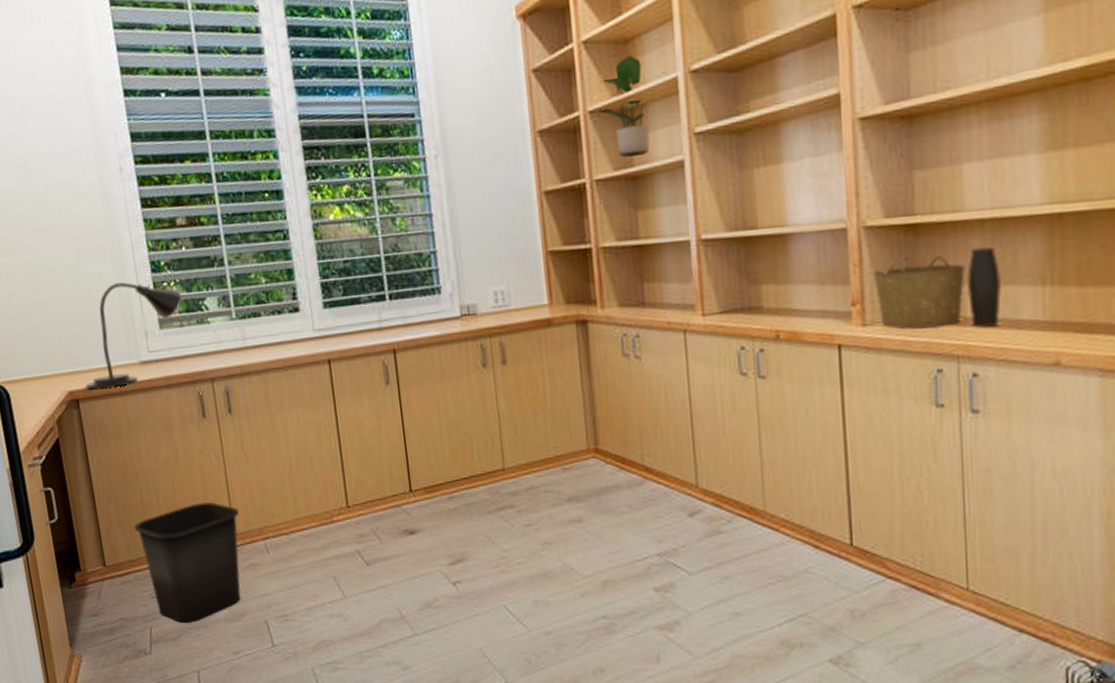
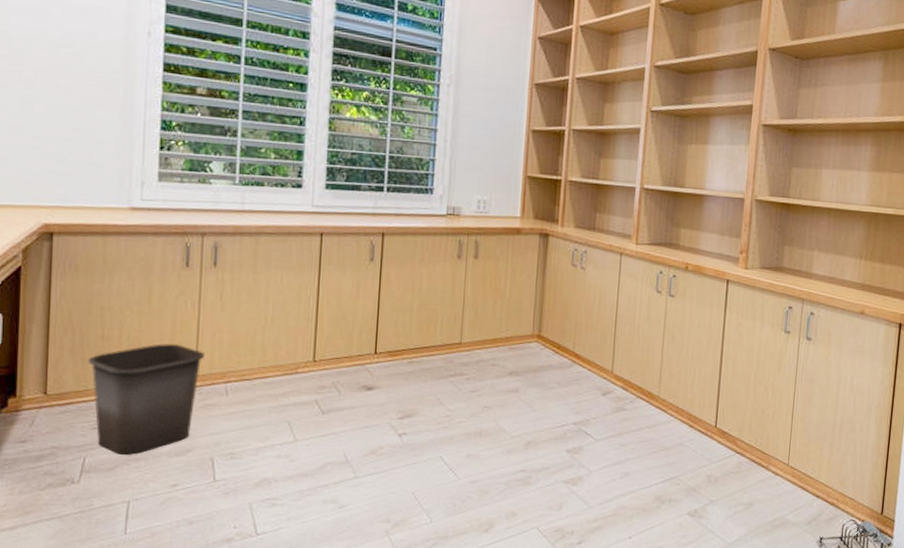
desk lamp: present [83,282,182,392] -> none [61,133,188,228]
potted plant: present [598,55,650,157] -> none [583,44,621,118]
basket: present [873,256,965,329] -> none [757,228,815,278]
vase: present [967,246,1002,329] -> none [814,226,837,283]

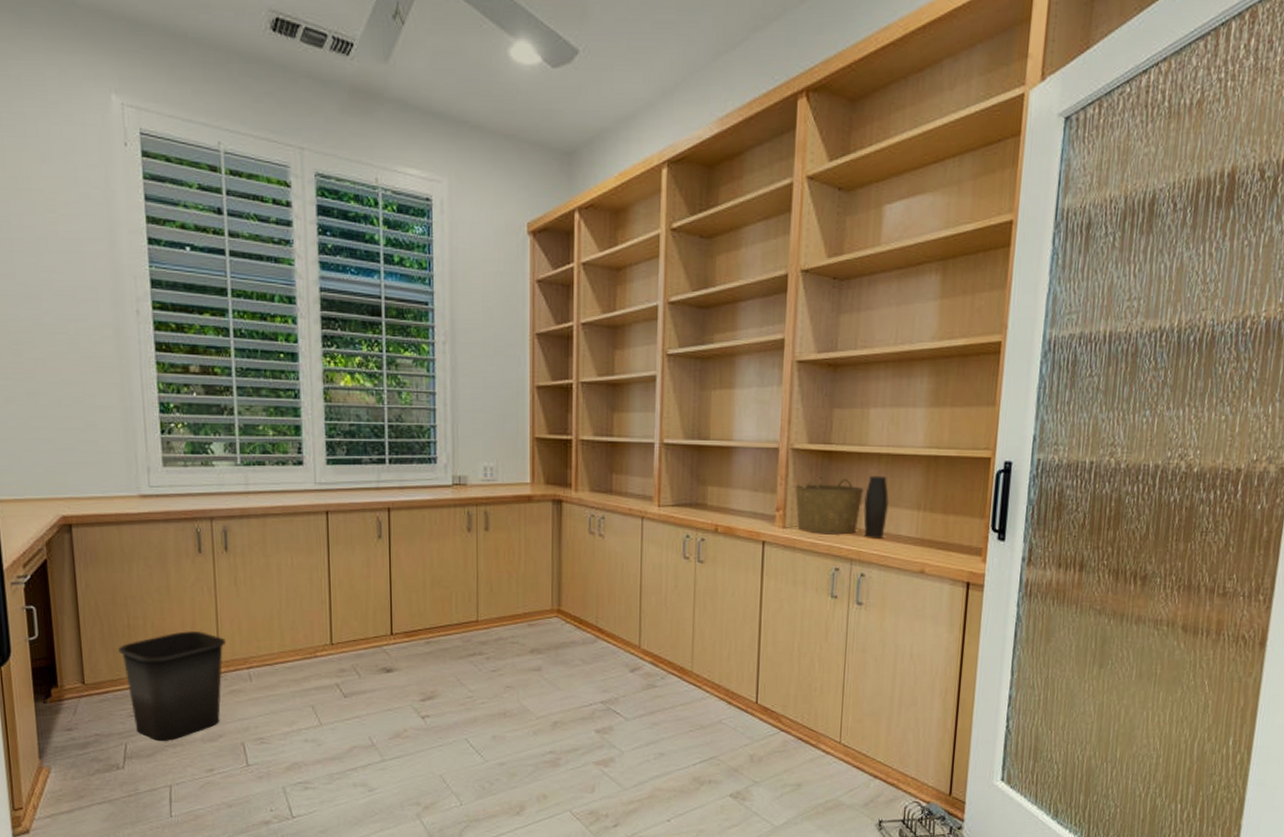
basket: none [757,228,815,278] -> present [795,479,864,535]
vase: none [814,226,837,283] -> present [863,475,890,540]

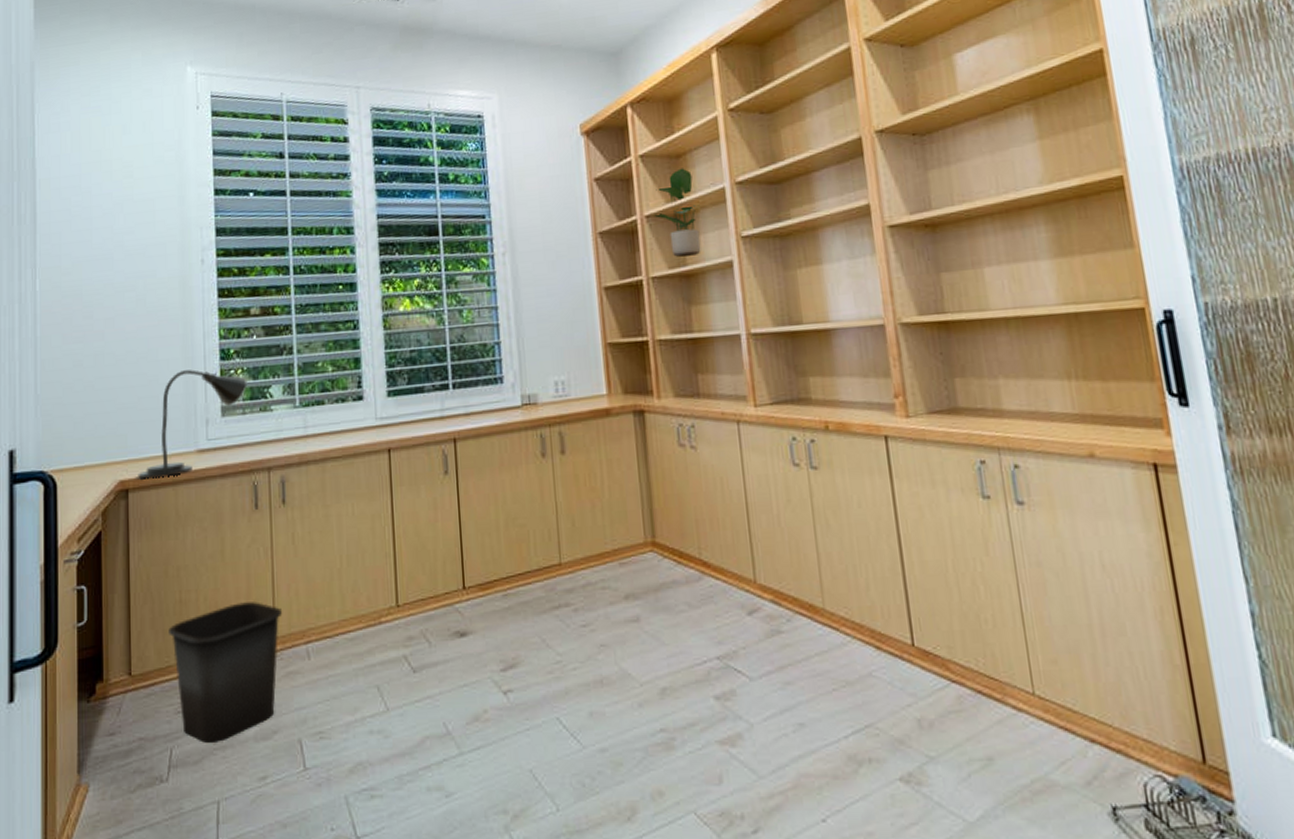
desk lamp: none [77,419,188,518] -> present [135,369,247,481]
potted plant: none [589,281,629,366] -> present [654,168,701,257]
basket: present [795,479,864,535] -> none [911,351,998,421]
vase: present [863,475,890,540] -> none [998,343,1034,421]

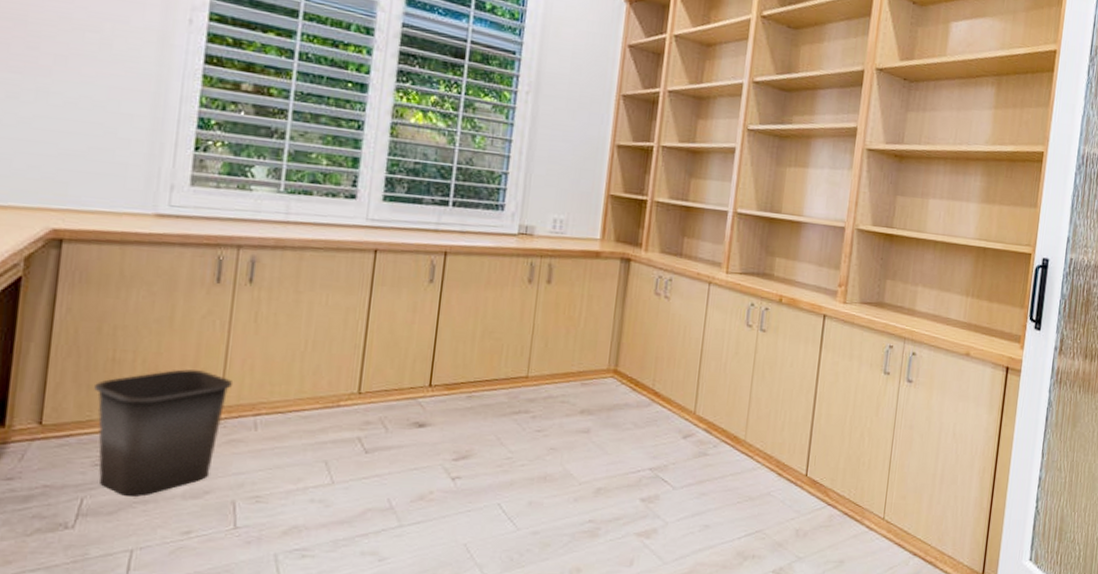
desk lamp: present [135,369,247,481] -> none [73,129,227,236]
potted plant: present [654,168,701,257] -> none [675,56,717,136]

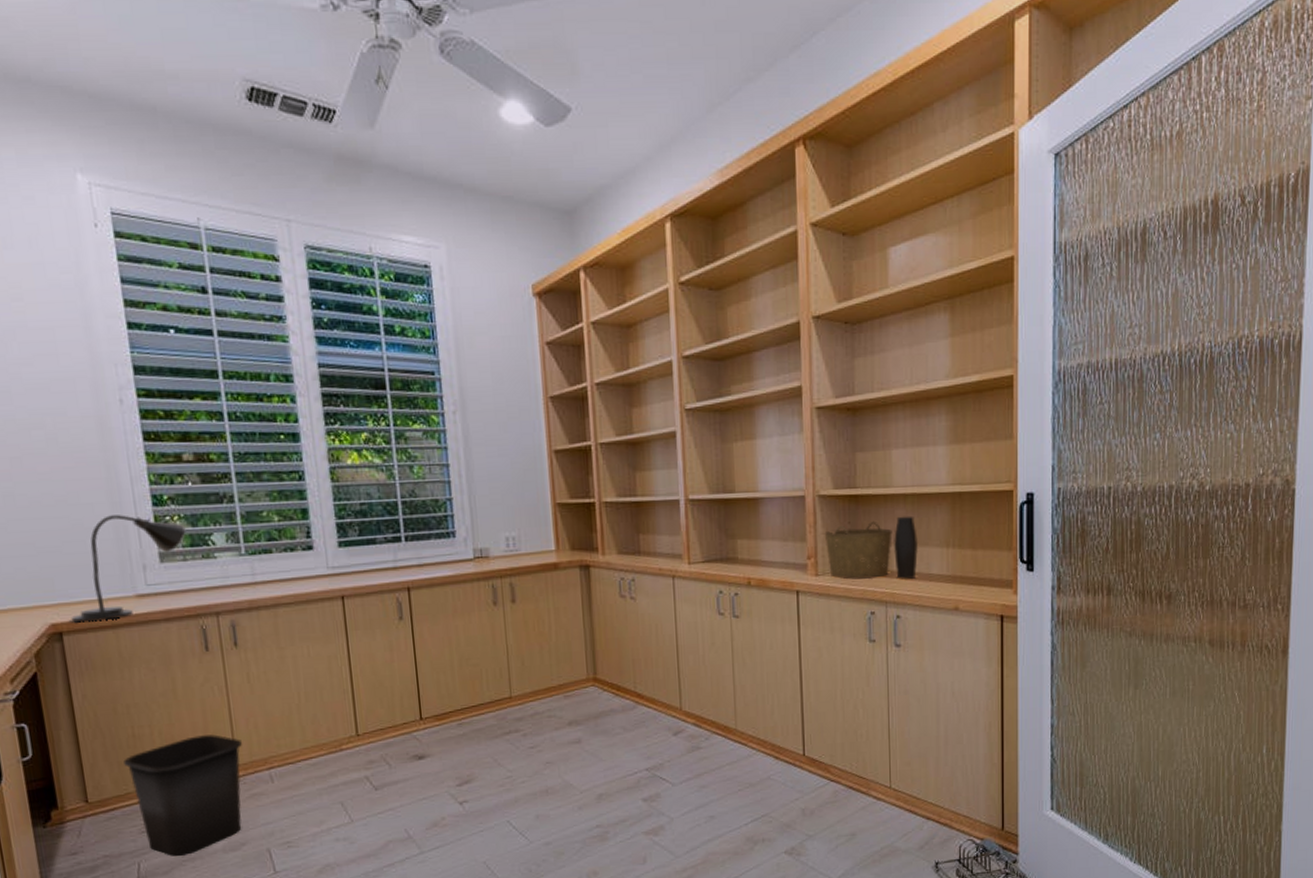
desk lamp: none [73,129,227,236] -> present [68,515,186,624]
basket: none [857,260,920,315] -> present [824,522,893,579]
vase: none [917,260,942,321] -> present [894,516,919,580]

